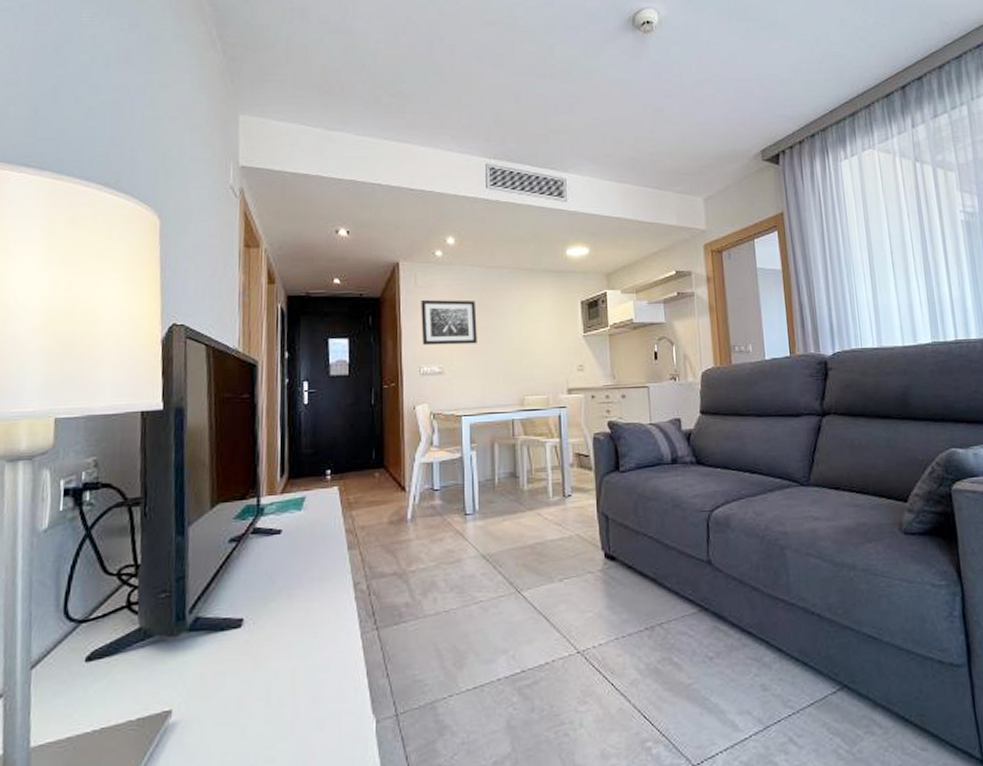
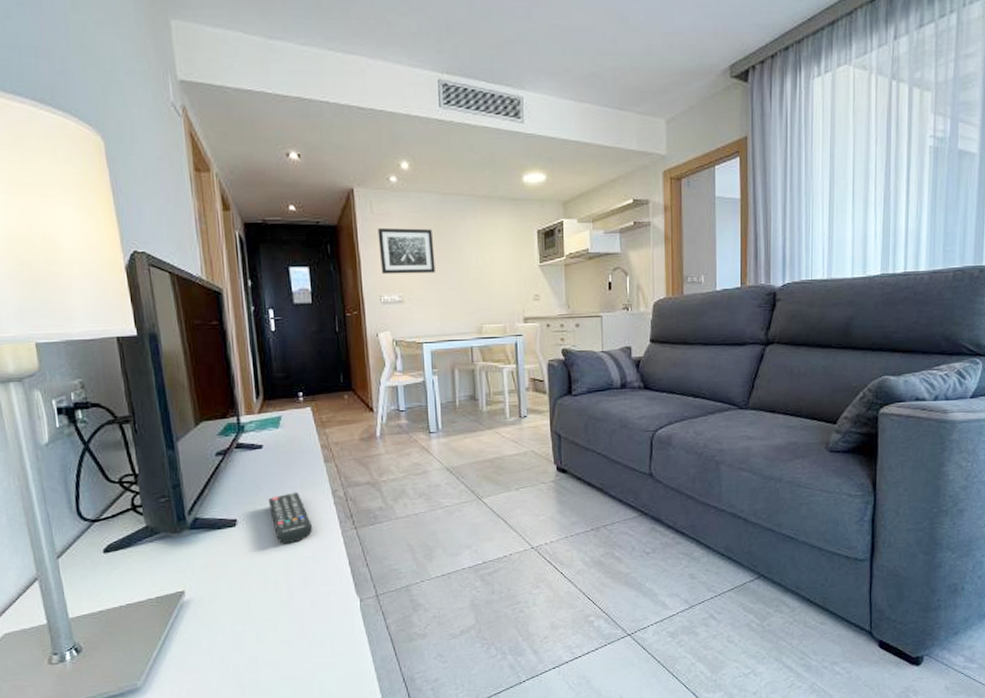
remote control: none [281,585,329,650] -> present [268,492,313,544]

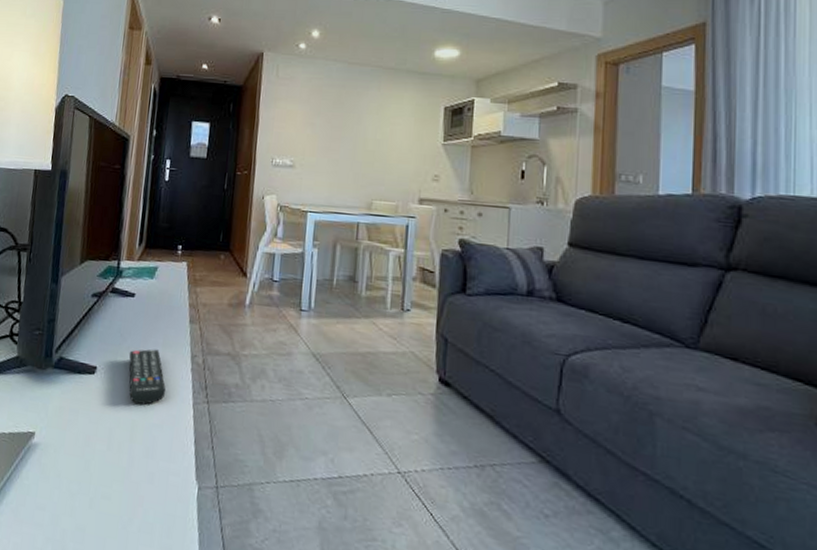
wall art: present [378,227,435,275] -> none [277,91,334,141]

